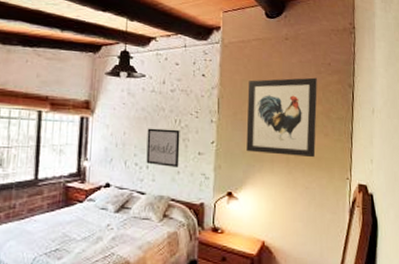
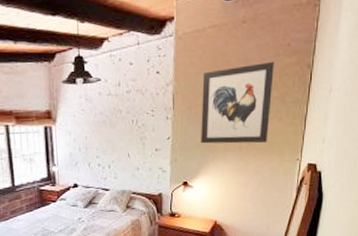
wall art: present [146,128,180,167] -> none [107,129,138,165]

